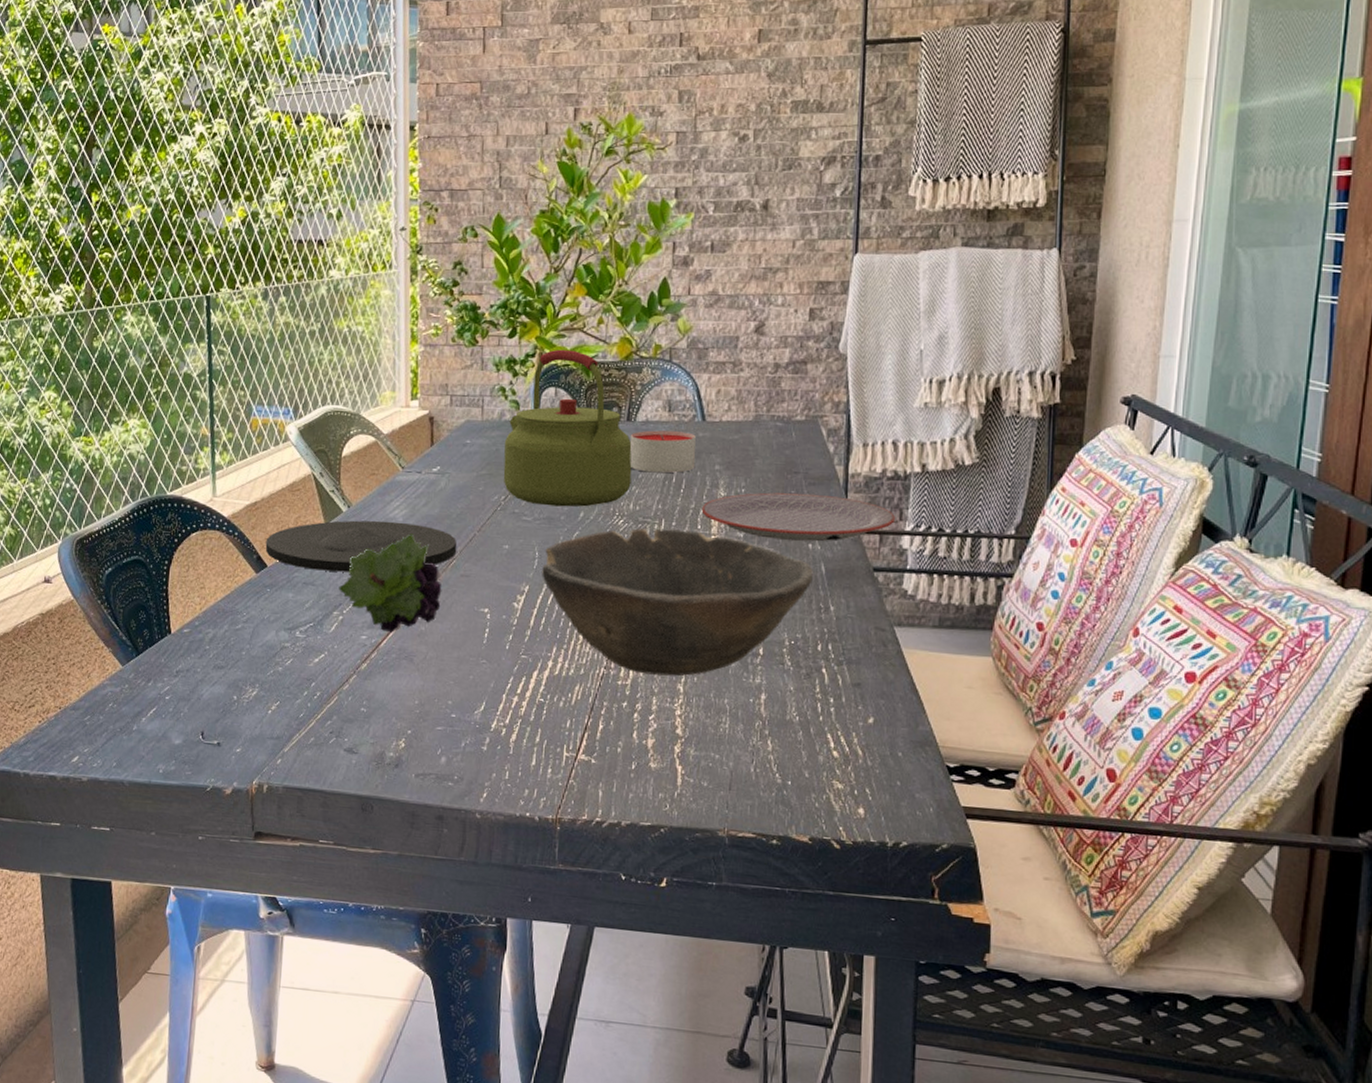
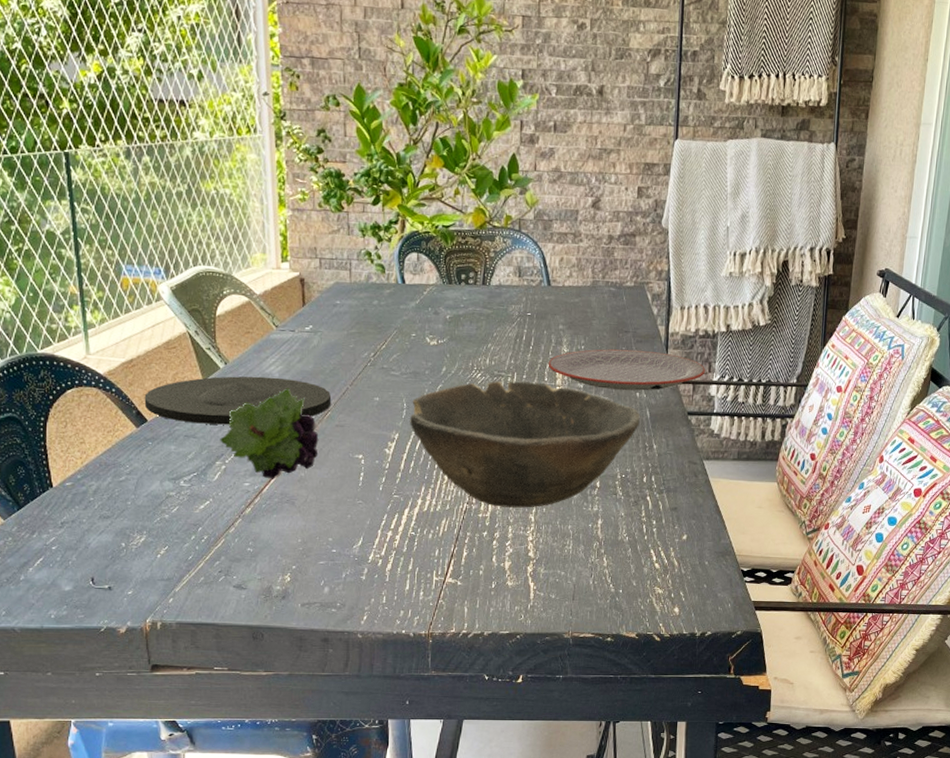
kettle: present [503,349,632,507] -> none [371,217,488,363]
candle: present [629,430,696,474] -> none [485,293,543,332]

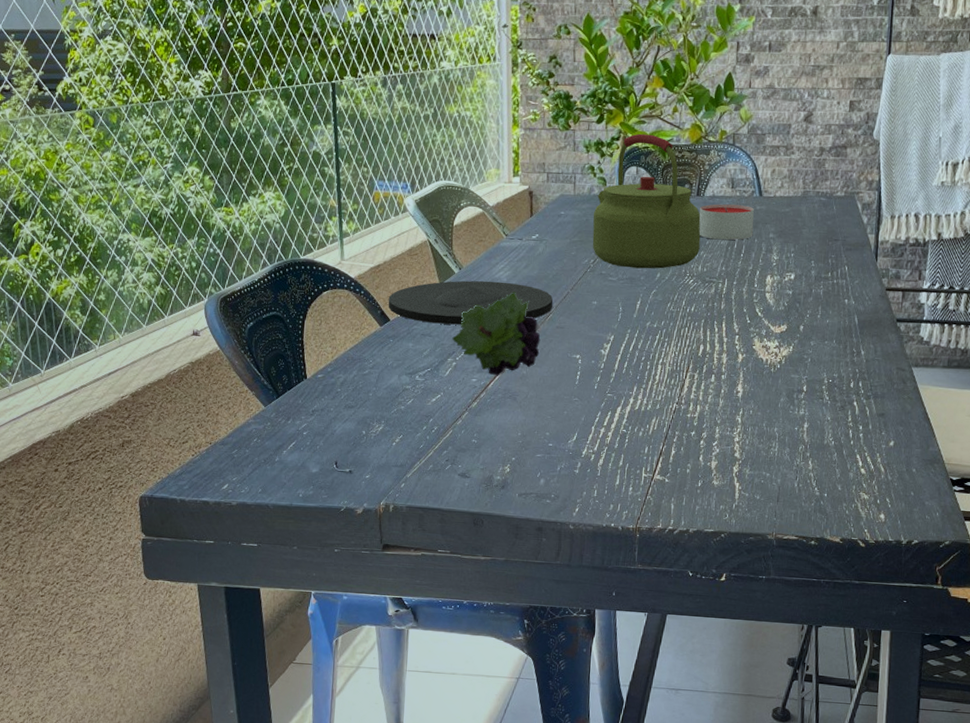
kettle: none [371,217,488,363] -> present [592,133,701,269]
bowl: present [410,381,640,508] -> none [625,287,848,410]
candle: none [485,293,543,332] -> present [699,204,754,241]
plate: present [548,349,705,391] -> none [758,256,915,298]

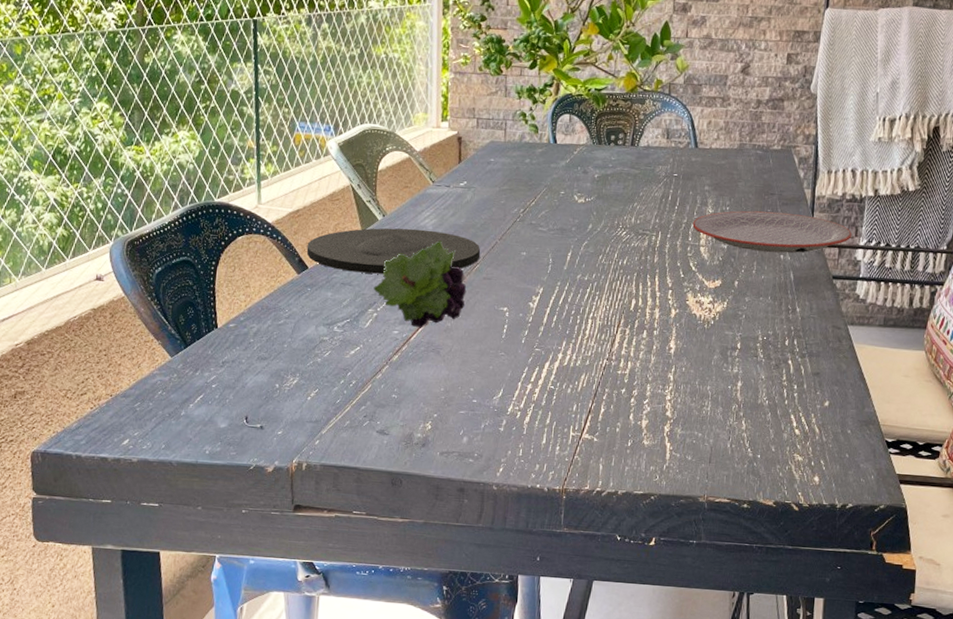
kettle: present [592,133,701,269] -> none [522,80,635,220]
candle: present [699,204,754,241] -> none [632,154,689,192]
plate: none [758,256,915,298] -> present [692,210,852,253]

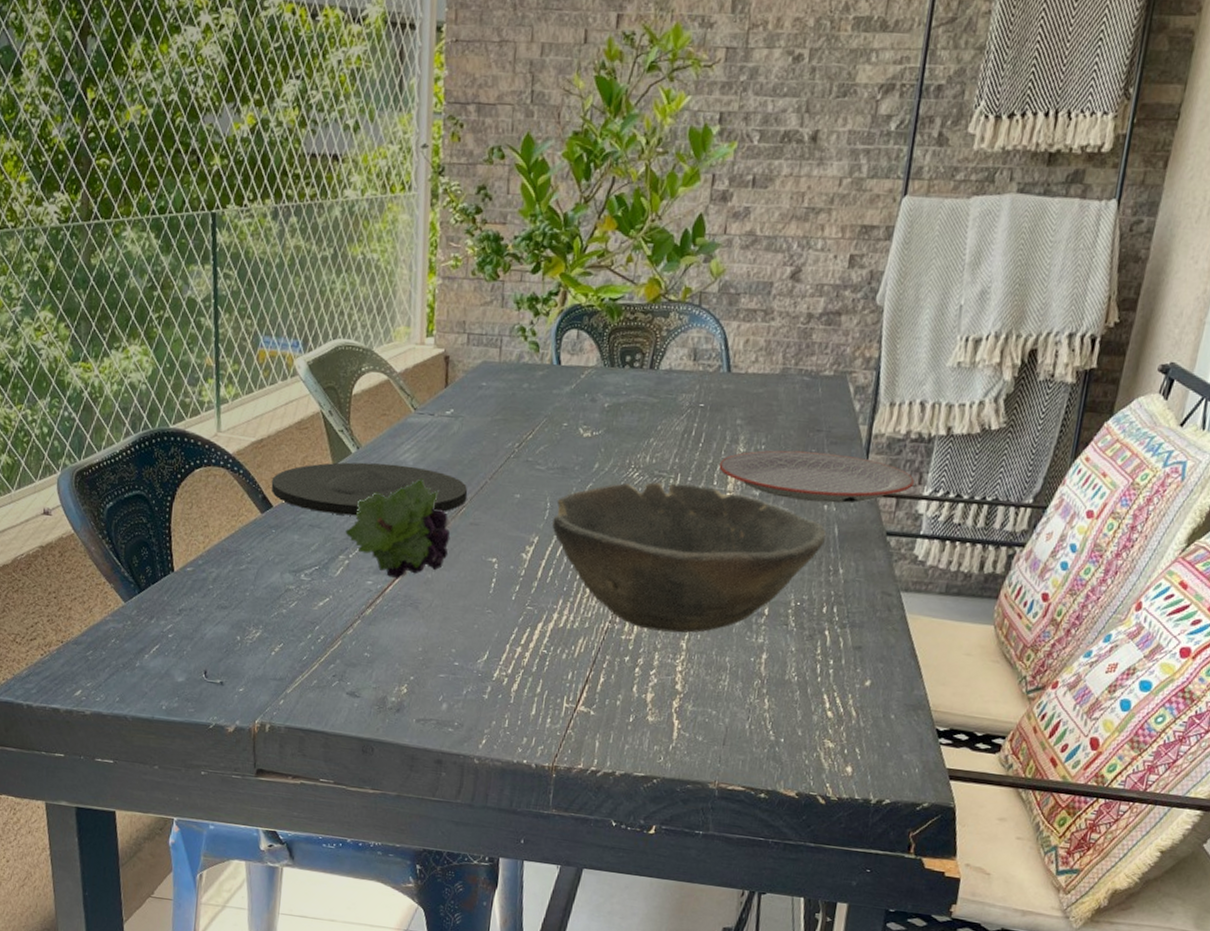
bowl: none [554,239,784,367] -> present [552,482,826,633]

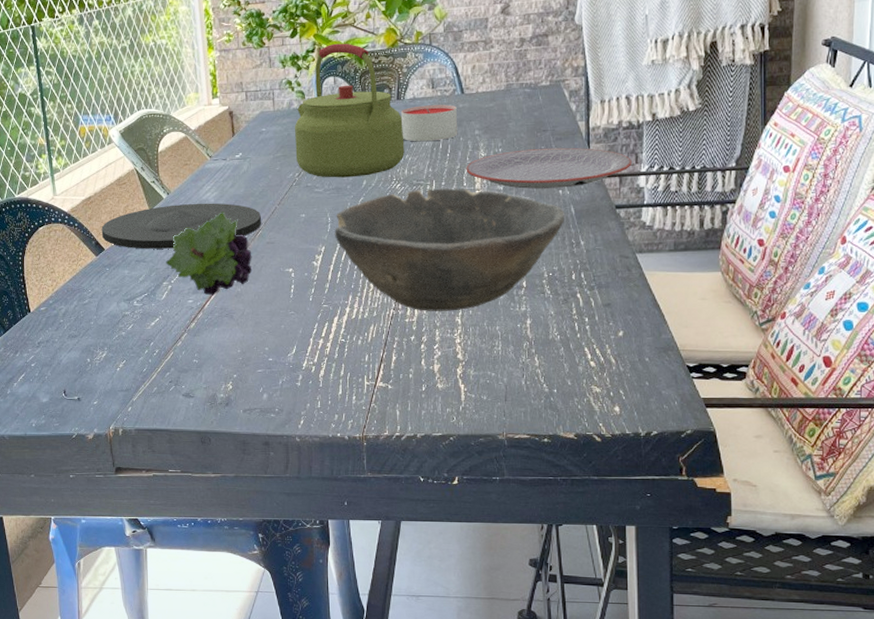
kettle: none [518,288,653,458] -> present [294,43,404,178]
candle: none [649,380,719,426] -> present [400,104,458,142]

